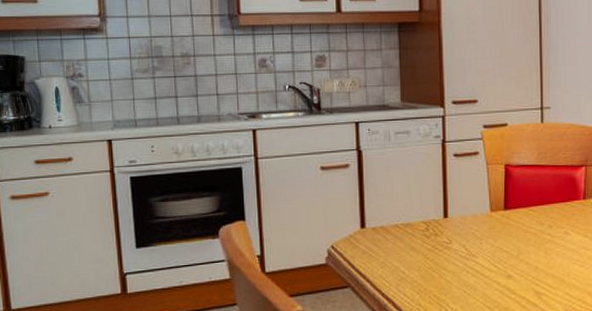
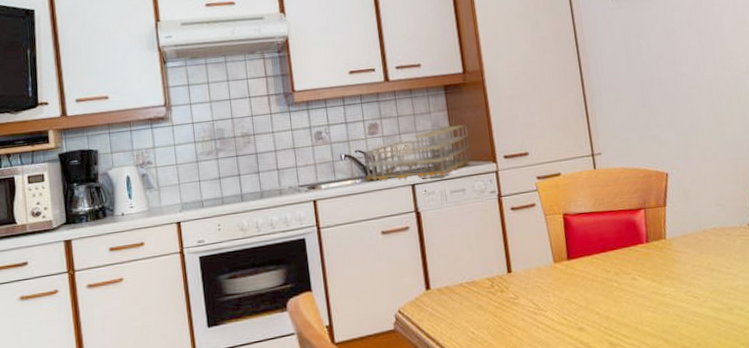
dish rack: none [309,65,419,118] -> present [364,124,471,183]

